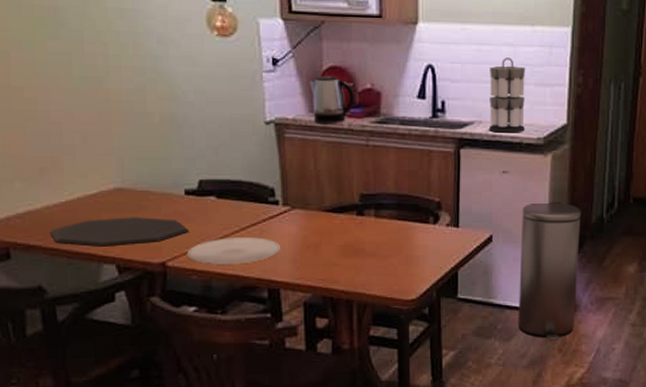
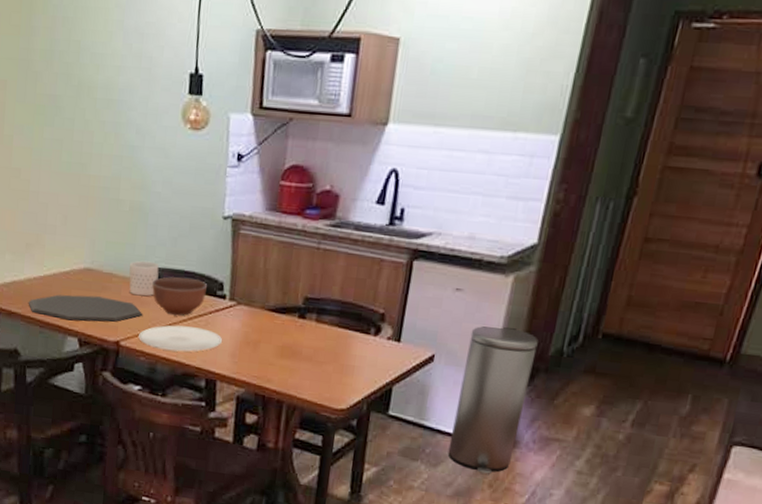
mug: none [168,174,202,212] -> present [129,260,159,297]
bowl: none [195,187,258,227] -> present [151,277,208,316]
kettle: present [310,75,354,124] -> none [269,174,313,224]
spice rack: present [488,57,526,133] -> none [447,165,500,249]

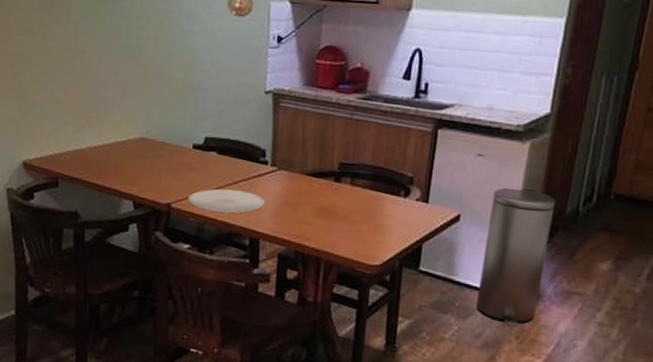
placemat: present [28,294,143,322] -> none [88,161,193,186]
mug: present [129,260,159,297] -> none [180,130,208,163]
bowl: present [151,277,208,316] -> none [200,145,252,180]

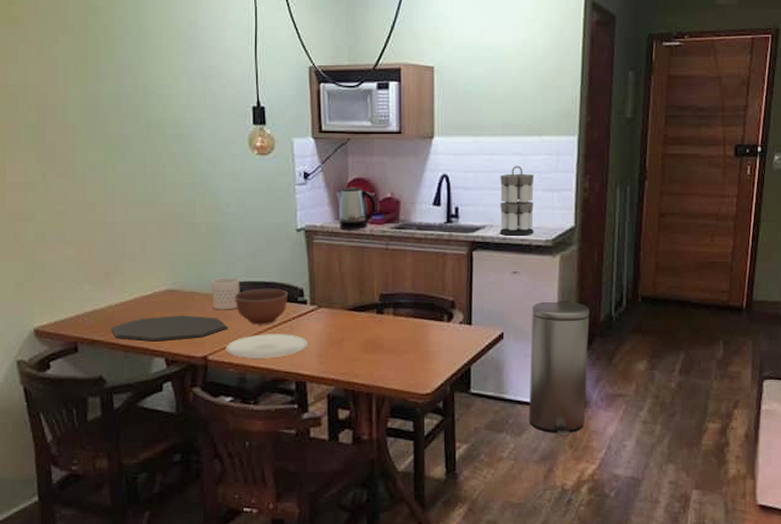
placemat: none [88,161,193,186] -> present [111,315,229,342]
mug: none [180,130,208,163] -> present [211,277,240,310]
bowl: none [200,145,252,180] -> present [234,288,289,324]
kettle: none [306,53,345,97] -> present [336,186,376,230]
spice rack: none [468,45,513,119] -> present [499,166,535,236]

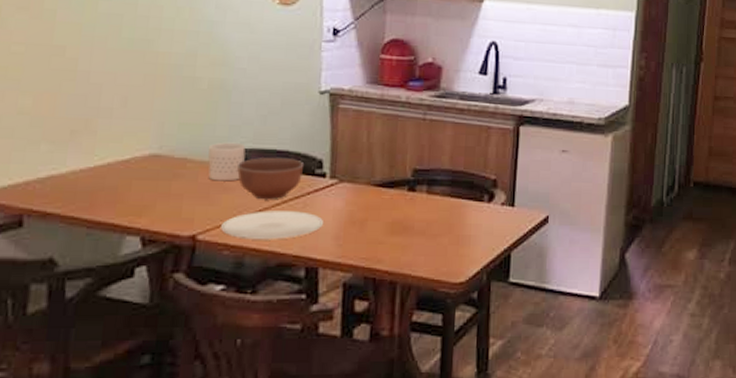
placemat: present [111,315,229,342] -> none [71,185,227,217]
kettle: present [336,186,376,230] -> none [369,47,415,96]
spice rack: present [499,166,535,236] -> none [549,38,590,113]
pedal bin: present [529,301,590,435] -> none [571,184,641,330]

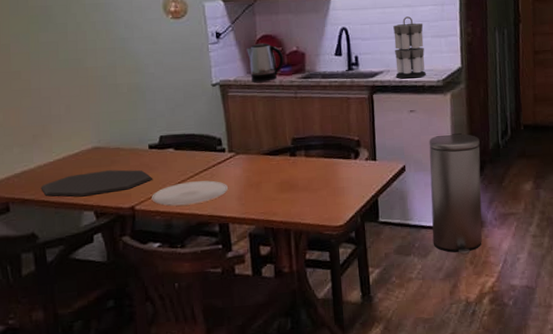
placemat: none [71,185,227,217] -> present [40,169,153,197]
mug: present [208,142,246,182] -> none [135,131,162,163]
bowl: present [236,157,305,199] -> none [157,139,208,174]
kettle: none [369,47,415,96] -> present [246,43,284,82]
spice rack: none [549,38,590,113] -> present [393,16,427,79]
pedal bin: none [571,184,641,330] -> present [429,133,482,254]

